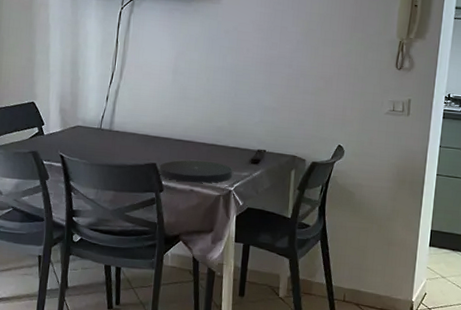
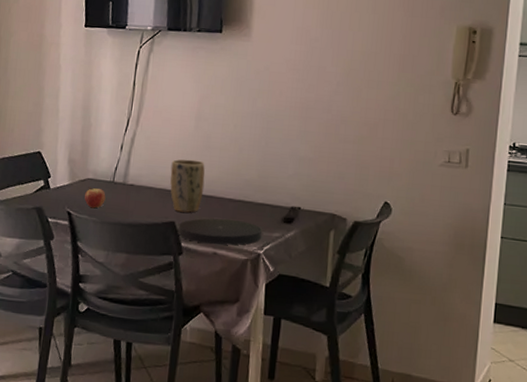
fruit: none [75,133,94,152] -> present [84,187,106,209]
plant pot: none [151,108,182,155] -> present [170,159,205,213]

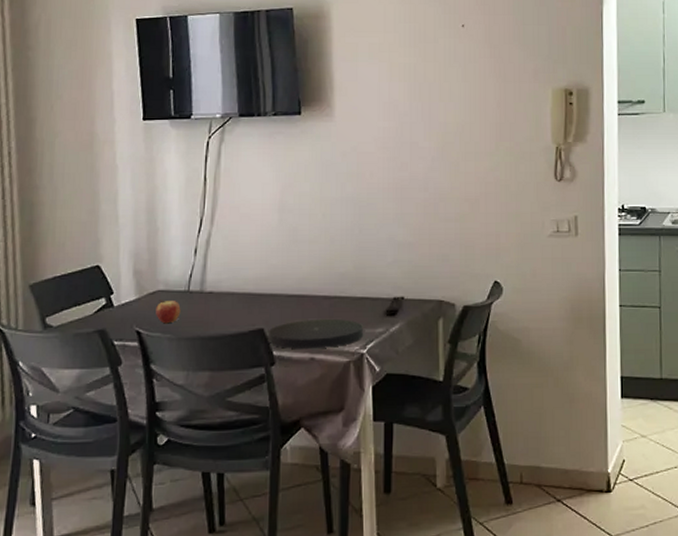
plant pot: present [170,159,205,213] -> none [254,257,294,317]

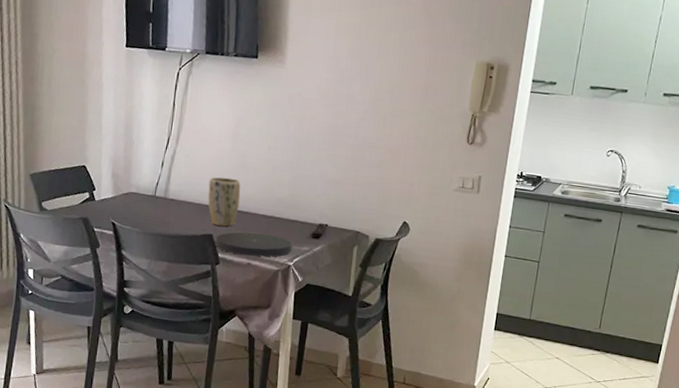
fruit: present [156,300,181,324] -> none [128,200,148,220]
plant pot: none [254,257,294,317] -> present [208,177,241,227]

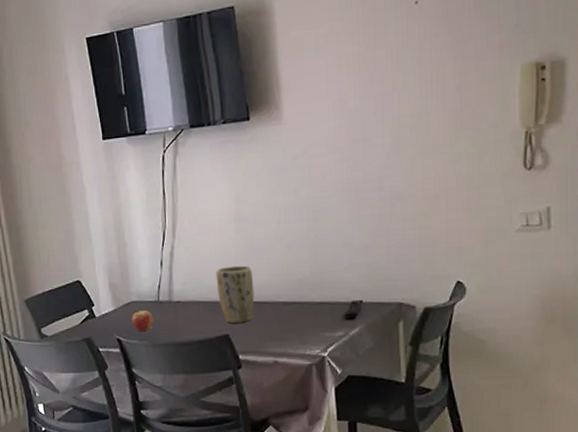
fruit: none [128,200,148,220] -> present [132,310,153,332]
plate: present [215,232,292,257] -> none [234,324,323,354]

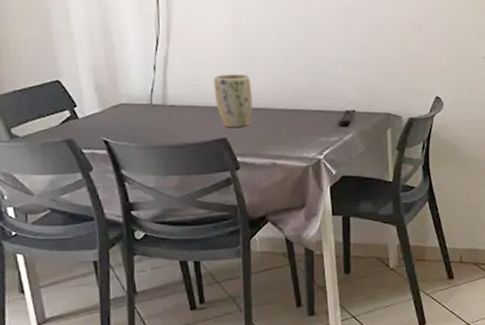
fruit: present [132,310,153,332] -> none [121,112,146,134]

